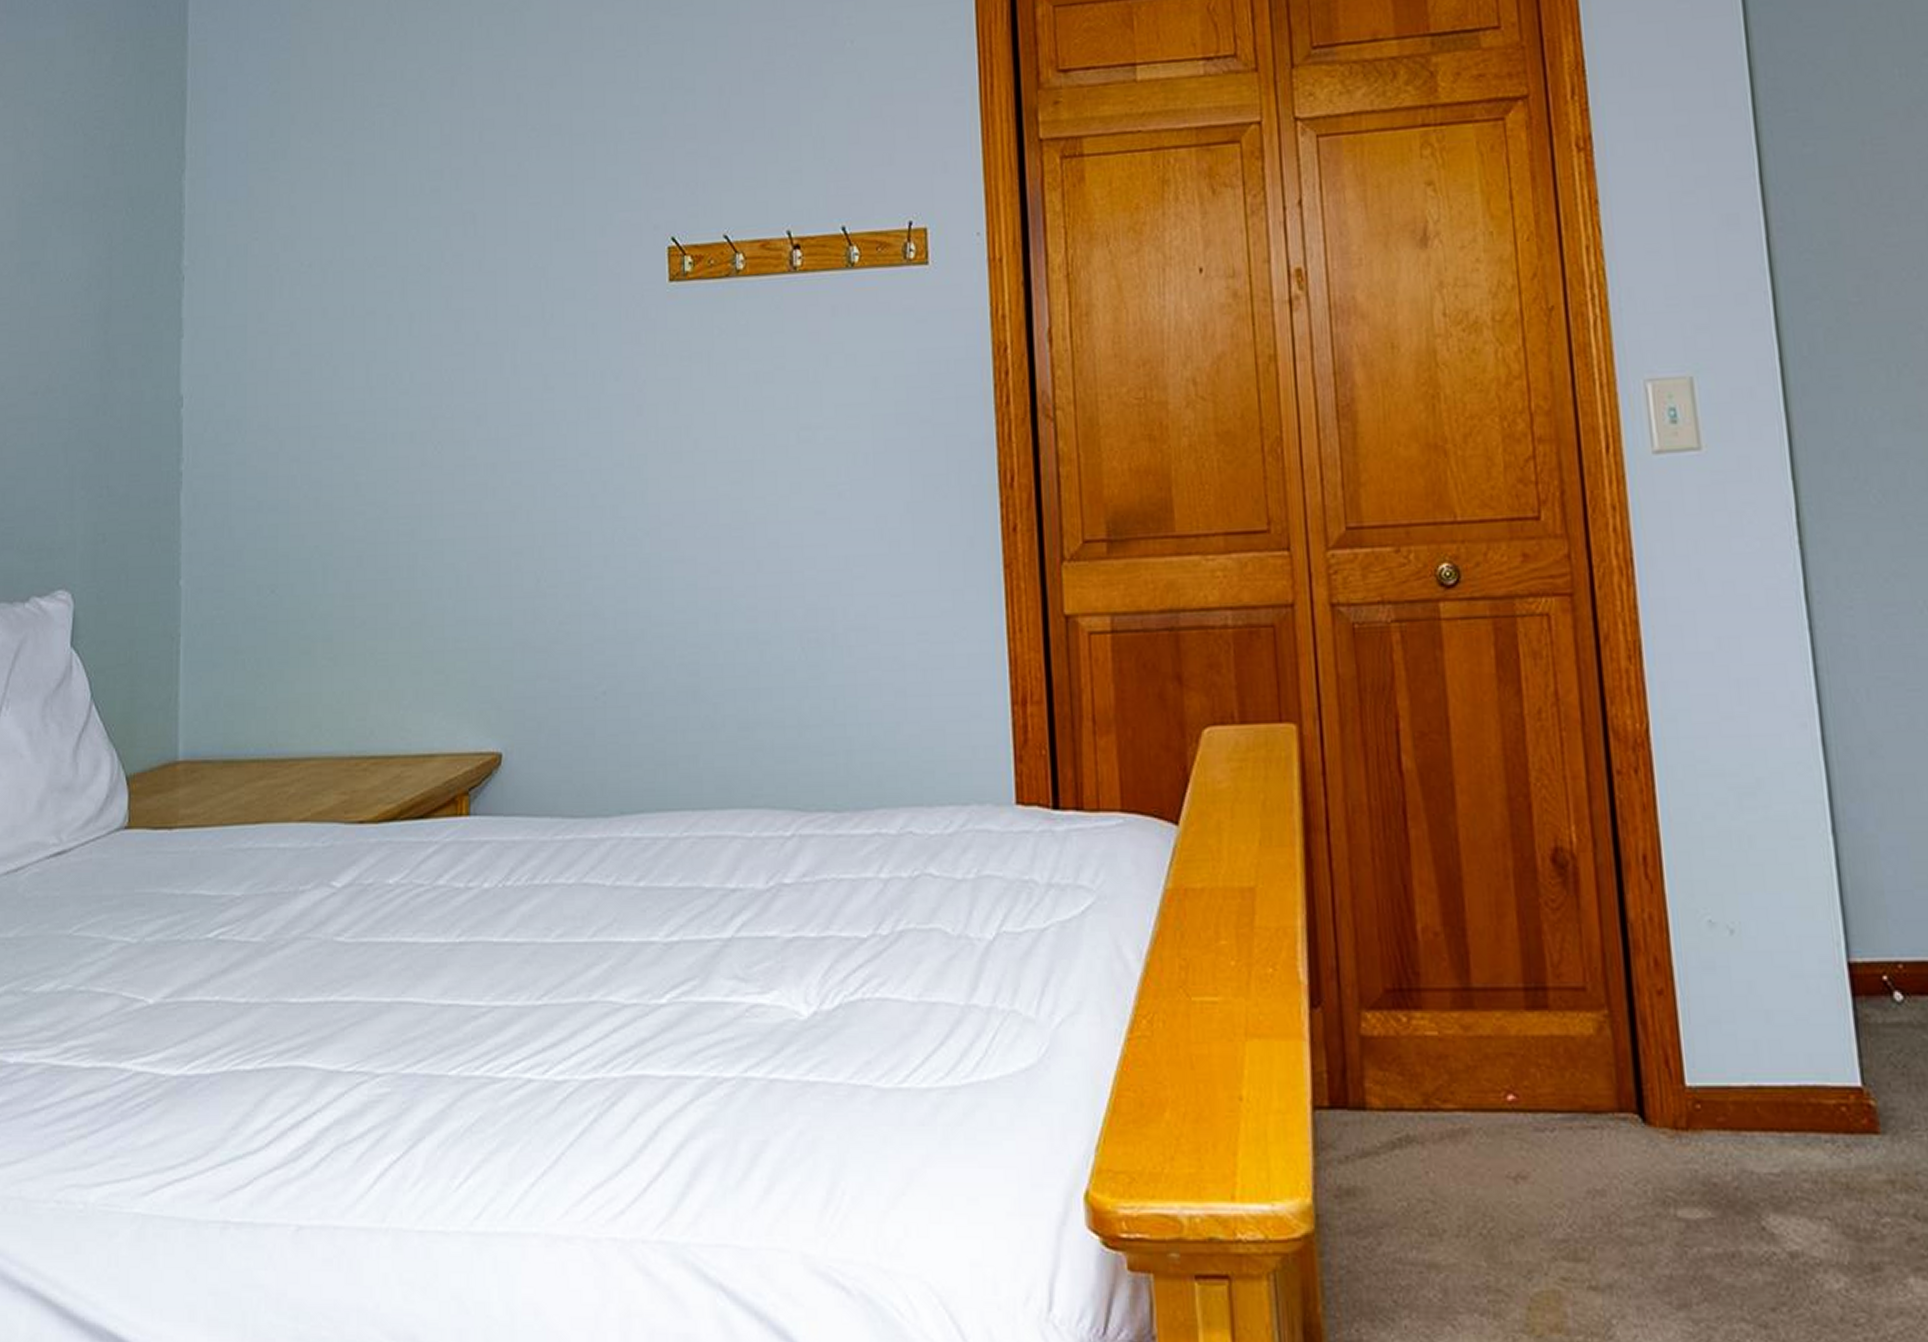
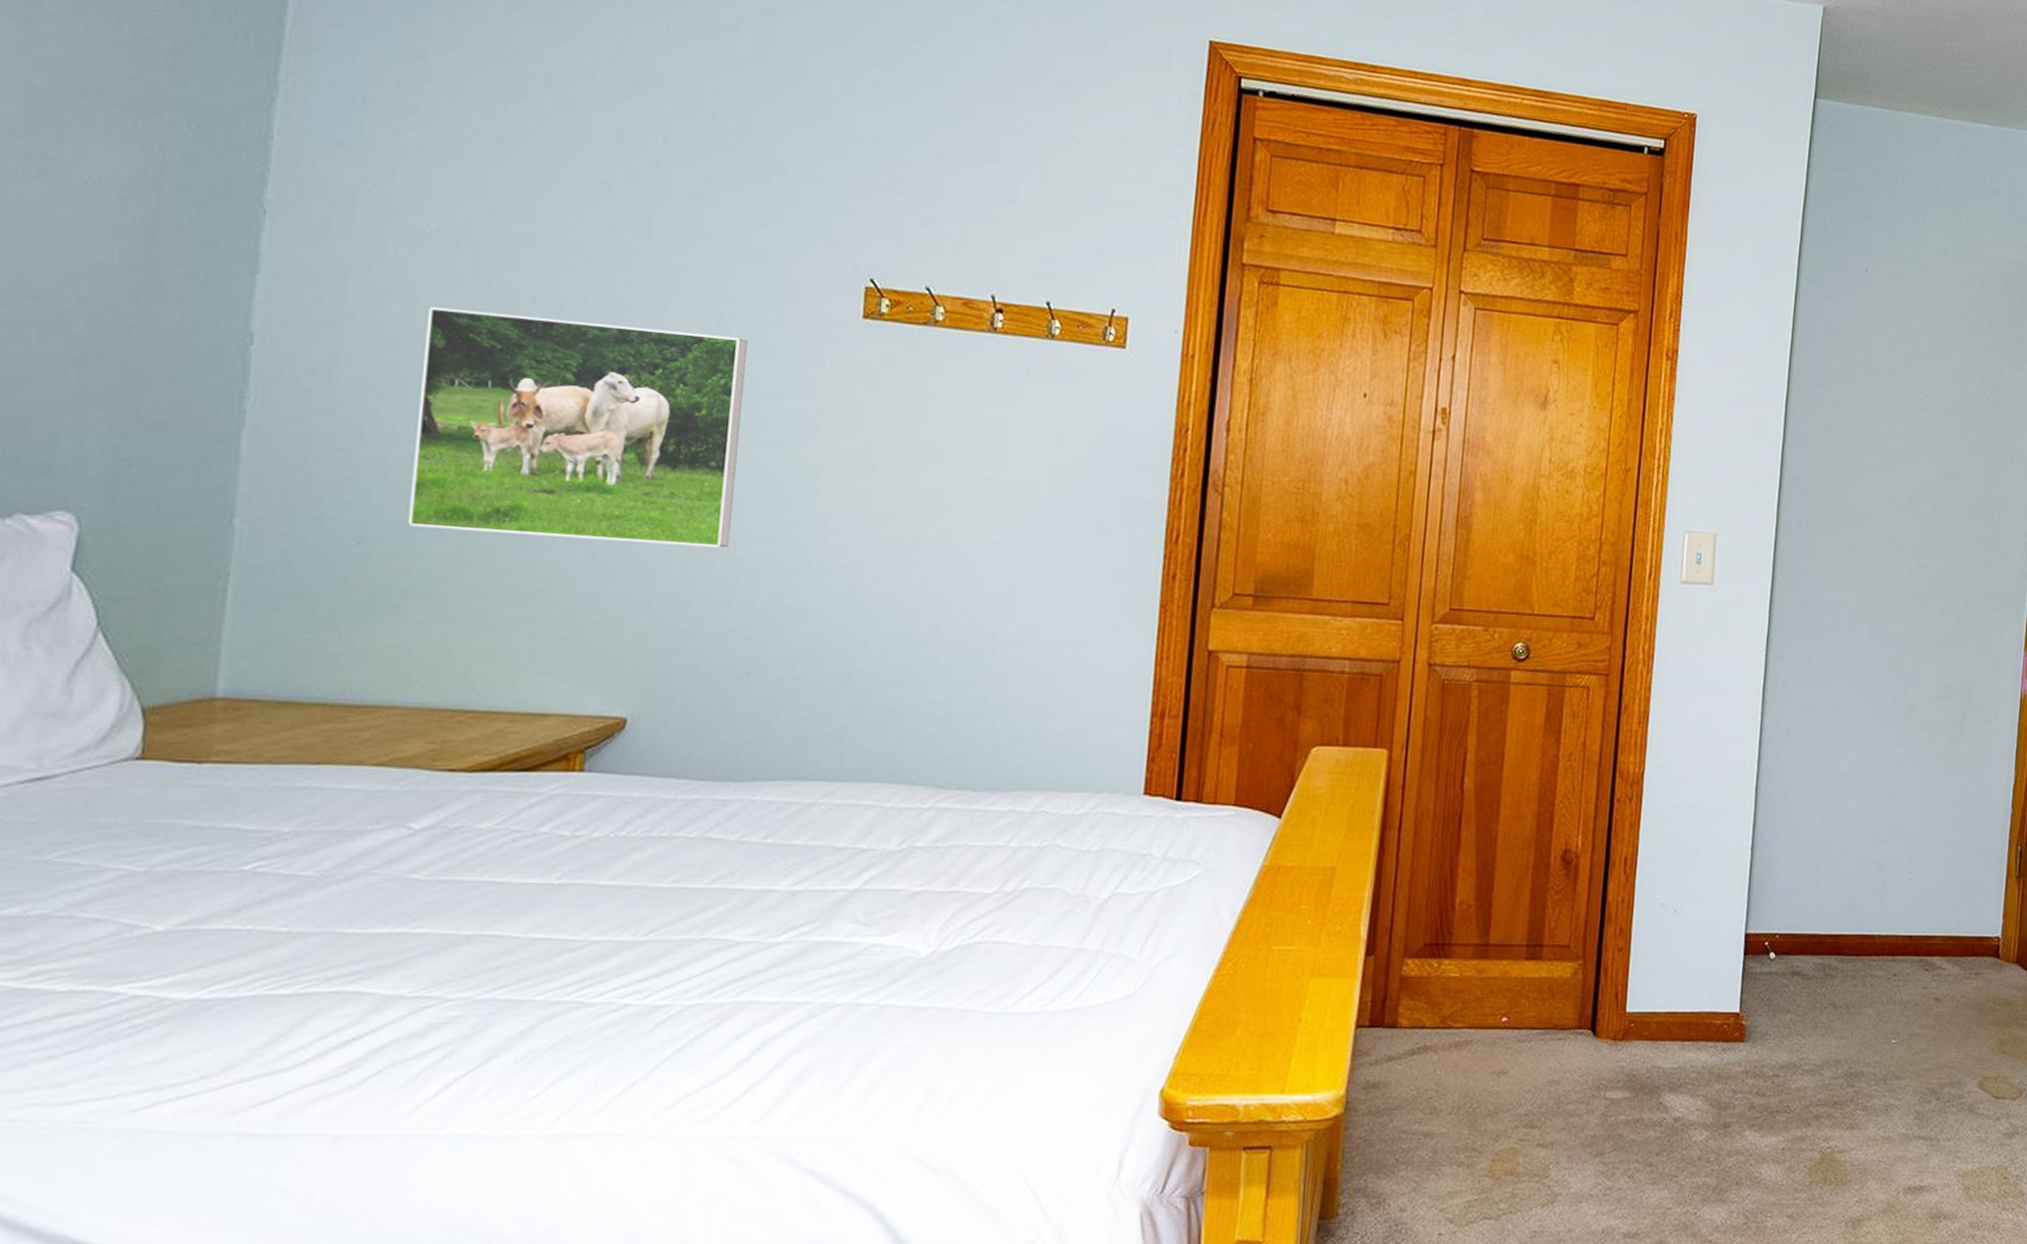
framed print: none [308,325,573,569] -> present [408,306,748,548]

